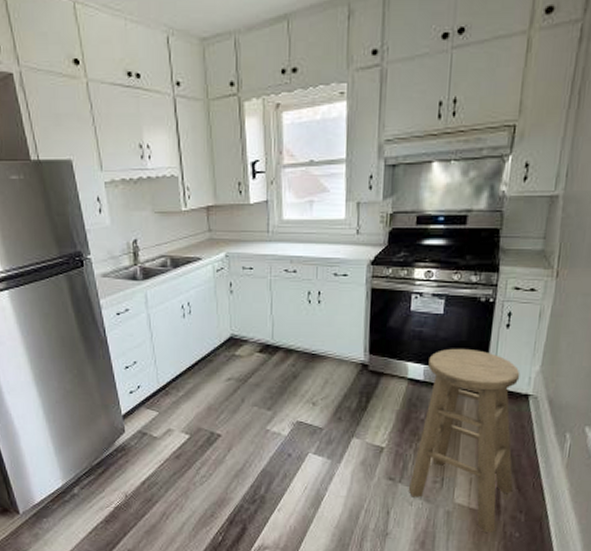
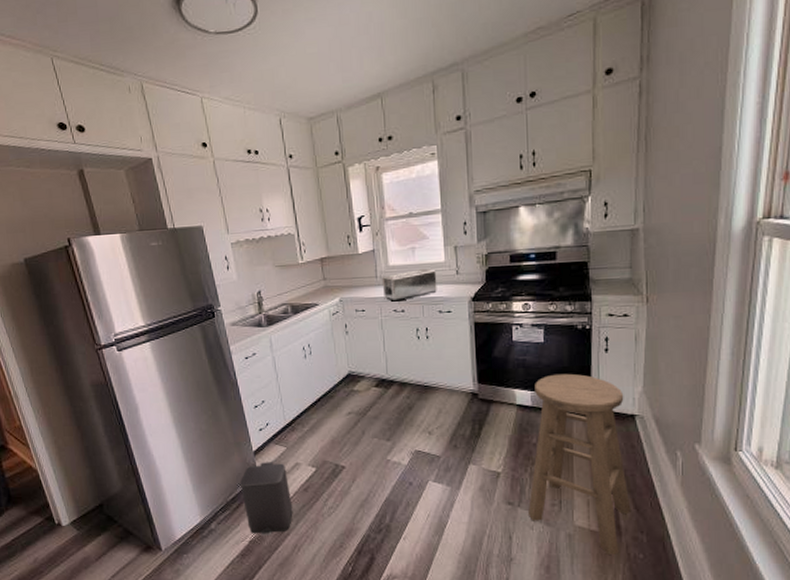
pedal bin: none [106,427,163,503] -> present [239,462,293,537]
toaster: none [273,226,335,260] -> present [381,269,437,302]

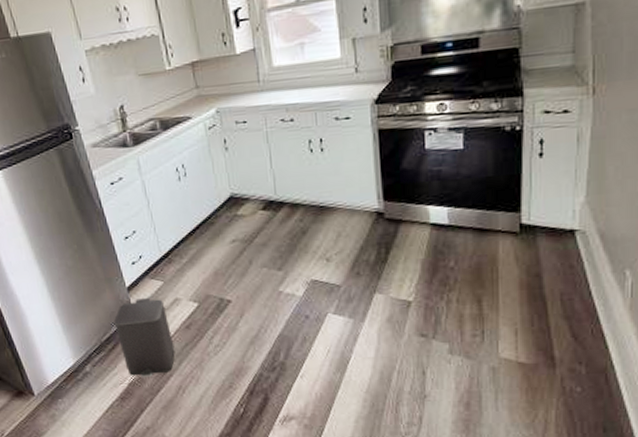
toaster: present [381,269,437,302] -> none [265,68,333,110]
bar stool: present [528,373,631,555] -> none [445,184,568,389]

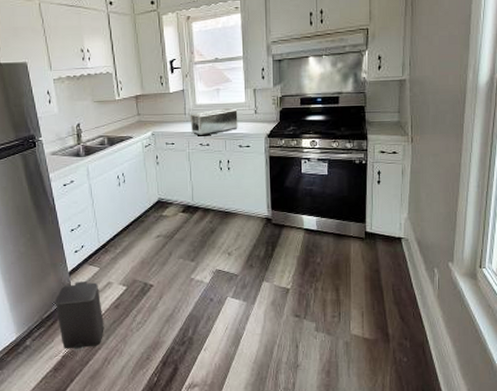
toaster: none [265,68,333,110] -> present [190,108,238,136]

